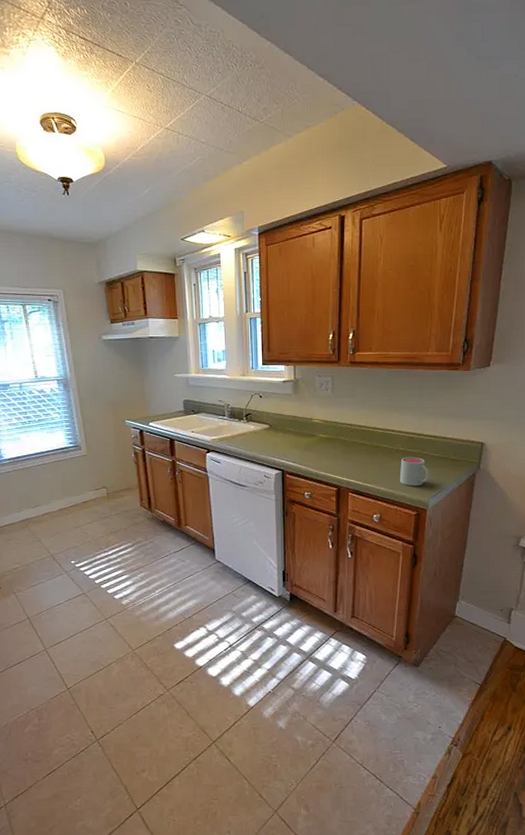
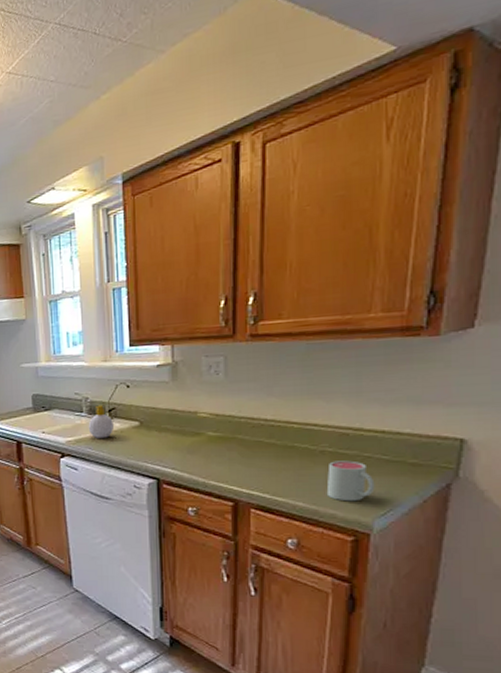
soap bottle: none [229,411,249,437] -> present [88,405,113,438]

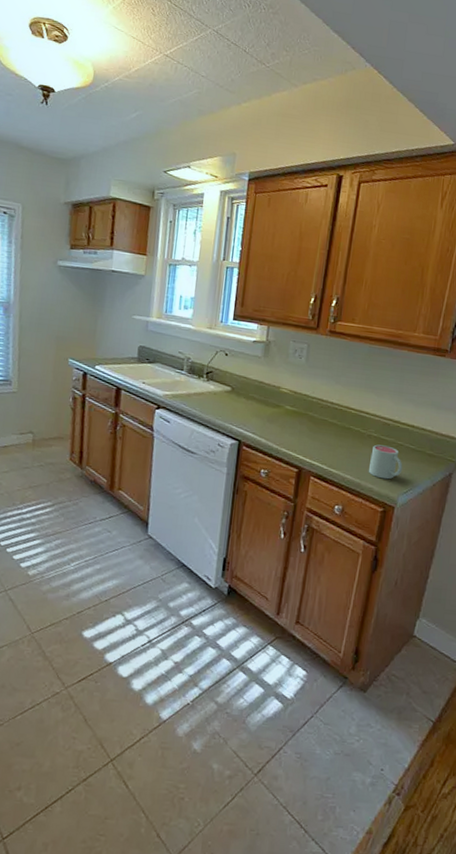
soap bottle: present [88,405,113,438] -> none [185,366,209,397]

